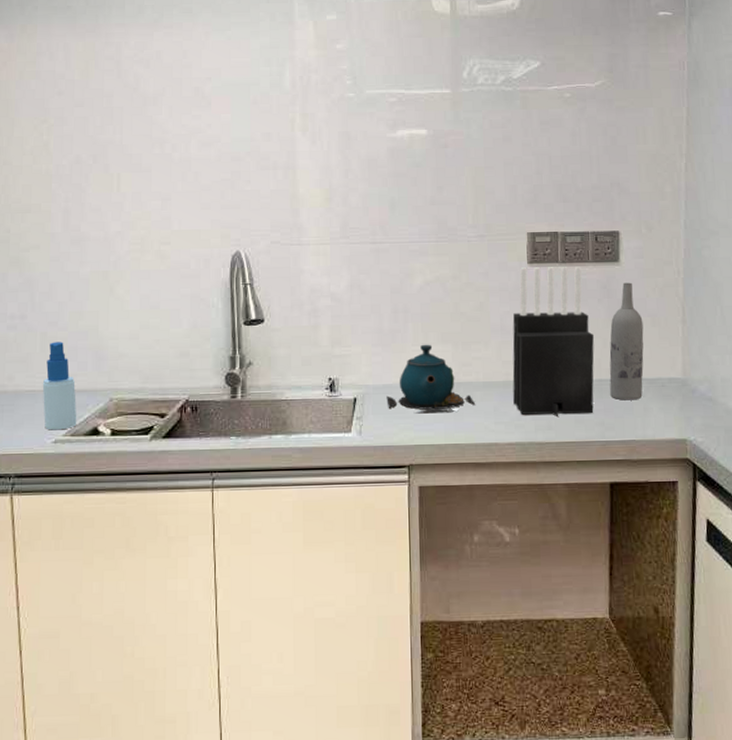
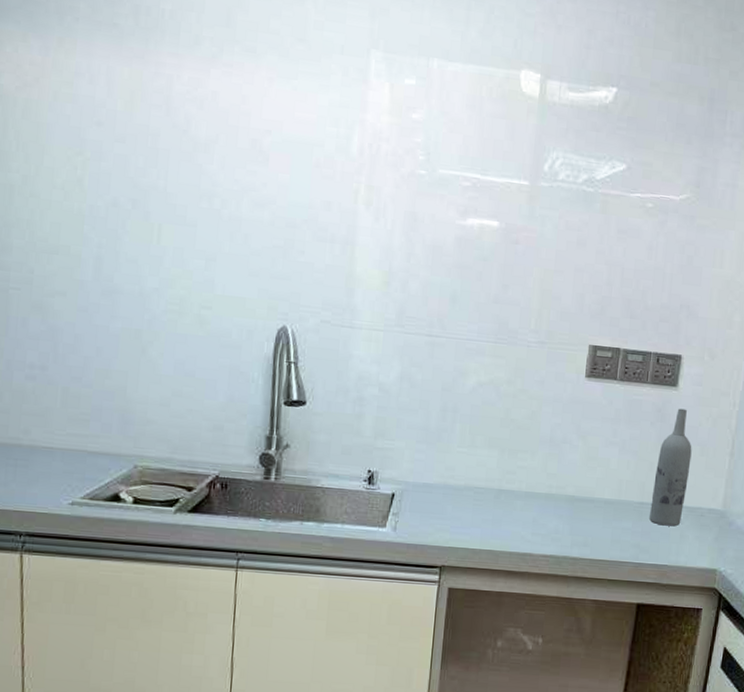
spray bottle: present [42,342,77,430] -> none [61,398,98,492]
teapot: present [386,344,475,414] -> none [425,446,514,519]
knife block: present [512,266,595,416] -> none [553,380,643,535]

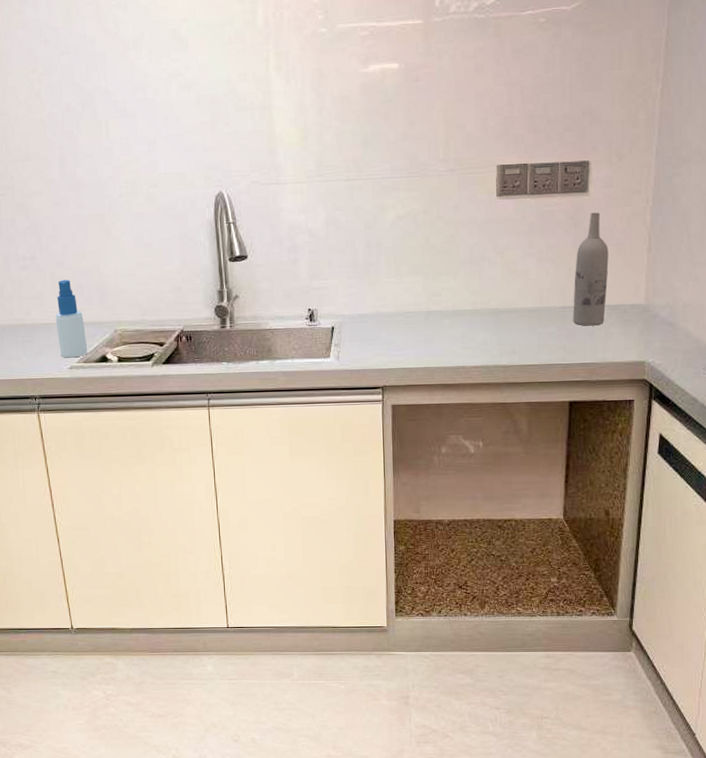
spray bottle: none [61,398,98,492] -> present [55,280,88,358]

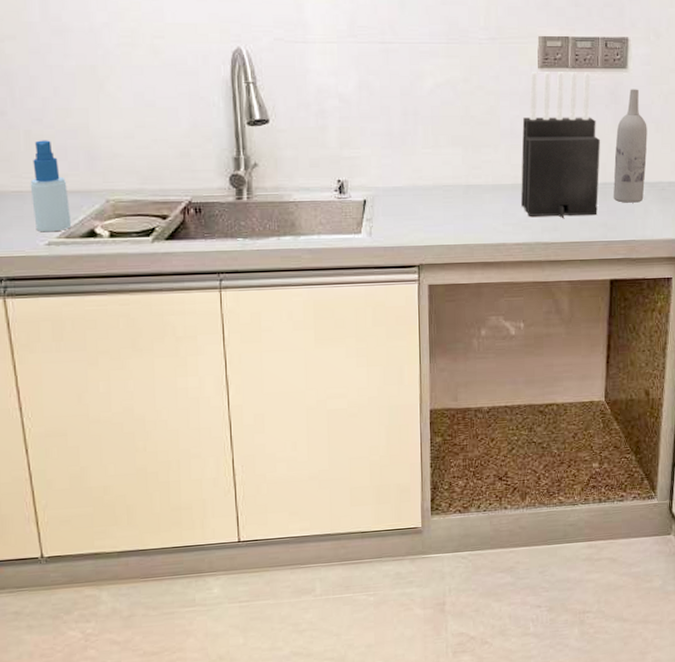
knife block: none [480,197,560,341] -> present [521,72,601,218]

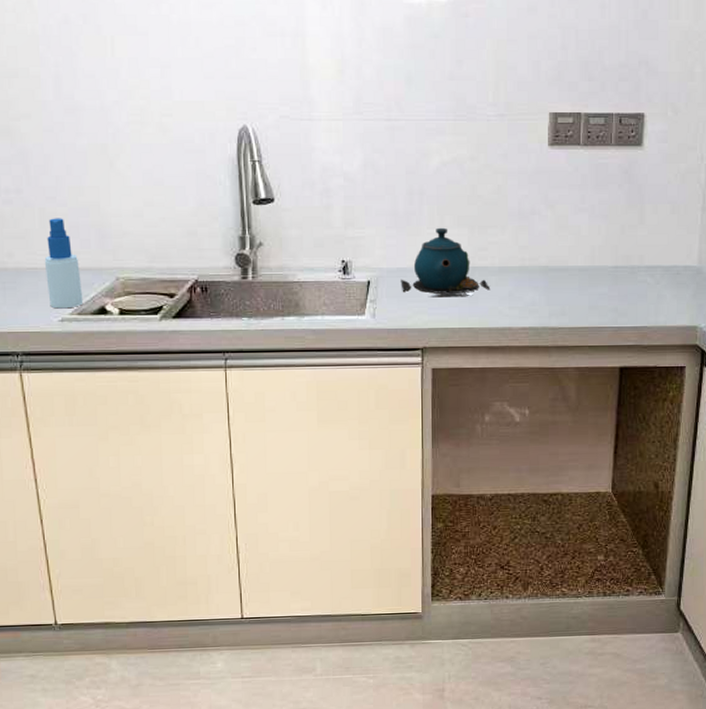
teapot: none [396,147,484,215] -> present [401,227,490,298]
knife block: present [521,72,601,218] -> none [528,150,613,302]
wine bottle: present [613,89,648,203] -> none [625,168,662,287]

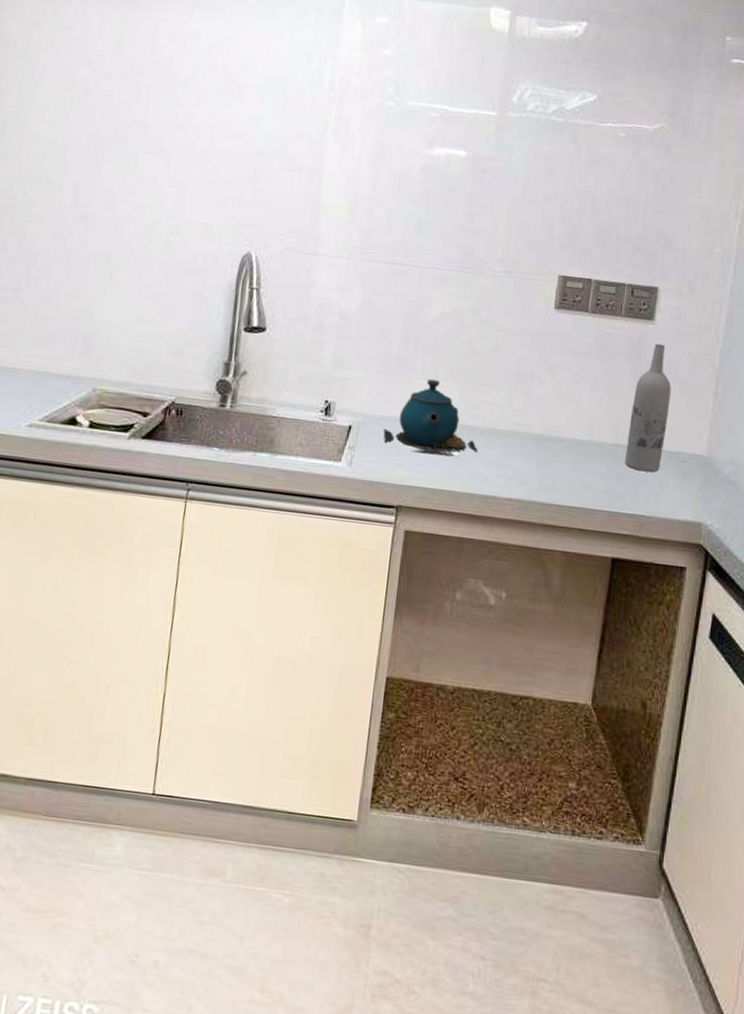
spray bottle: present [44,218,84,309] -> none [21,320,60,414]
wine bottle: none [625,168,662,287] -> present [625,343,671,473]

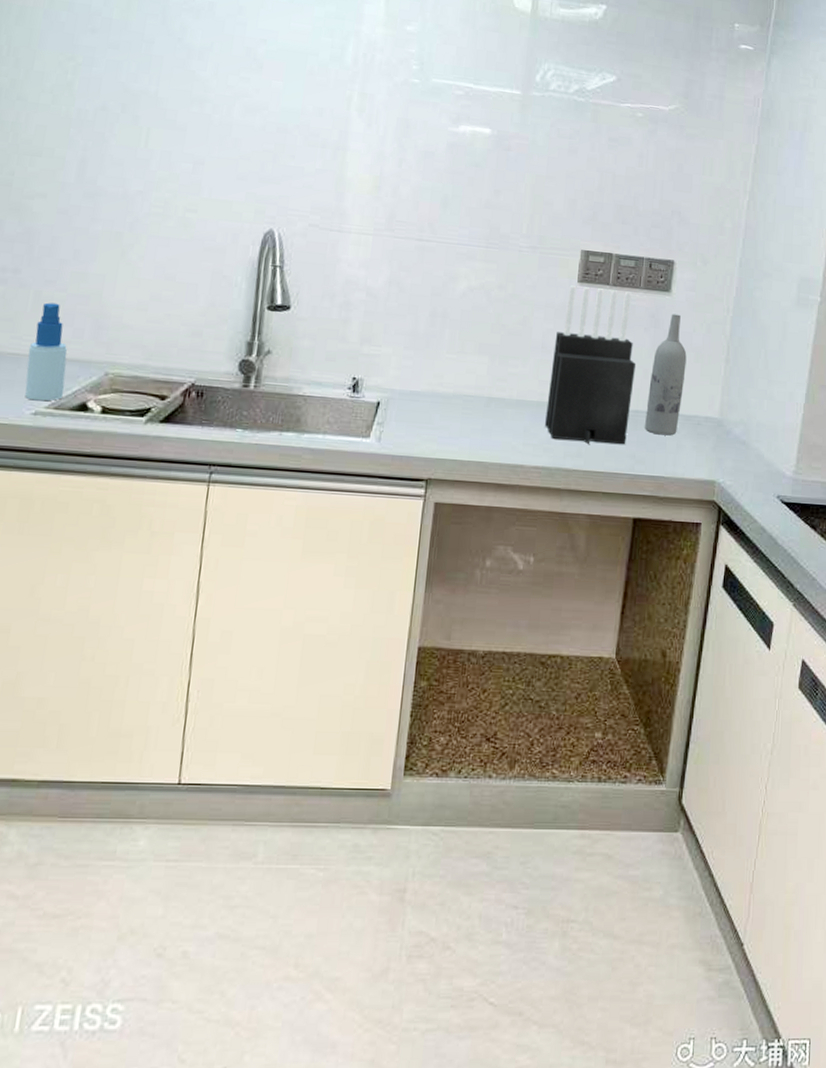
spray bottle: none [21,320,60,414] -> present [25,302,68,401]
teapot: present [383,378,477,456] -> none [412,353,505,428]
knife block: none [519,312,617,480] -> present [545,285,637,445]

